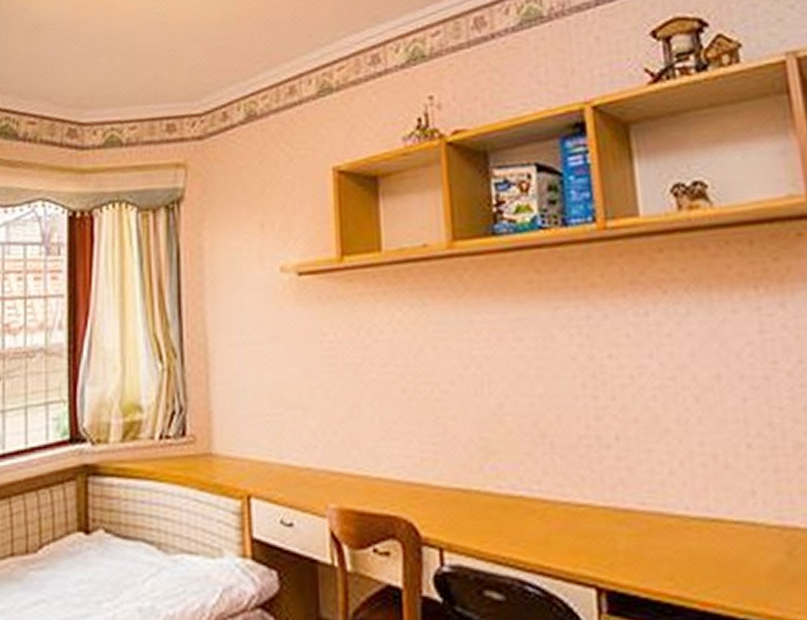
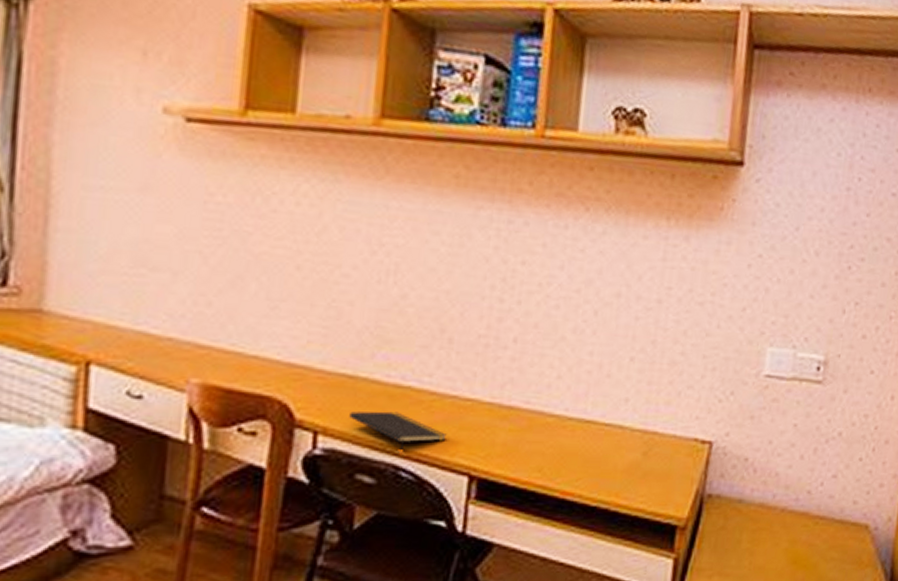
notepad: none [469,523,566,563] -> present [349,411,447,450]

